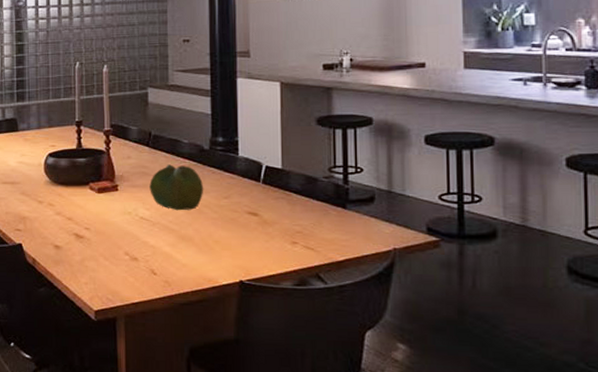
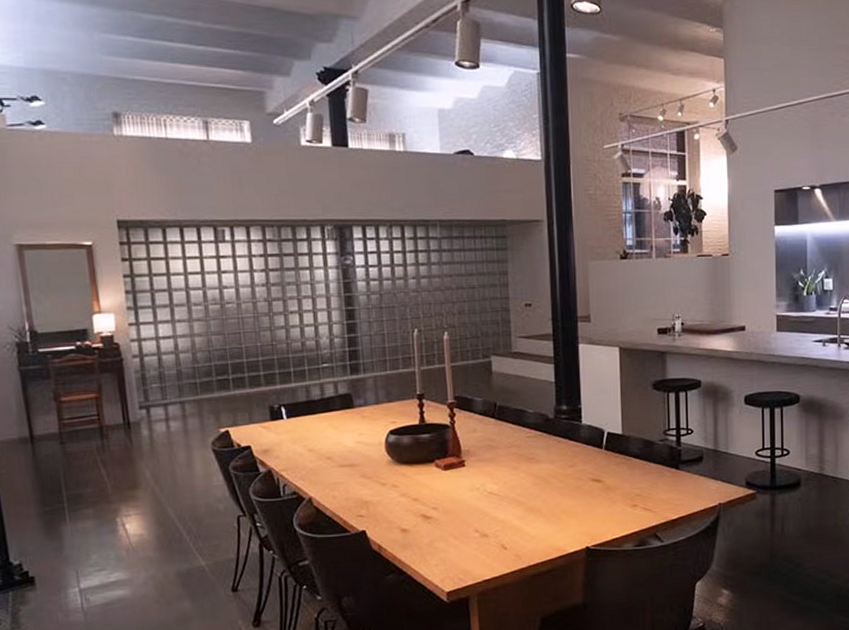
cabbage: present [149,164,204,211] -> none [496,436,550,483]

